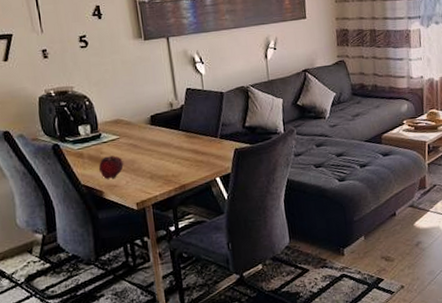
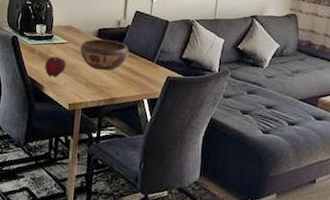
decorative bowl: none [134,124,190,159] -> present [80,38,129,71]

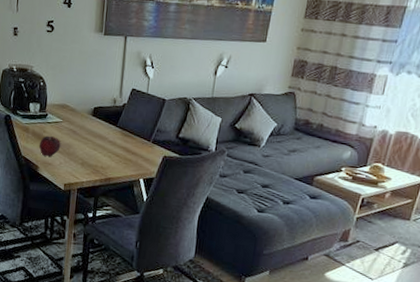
decorative bowl: present [80,38,129,71] -> none [75,117,125,150]

